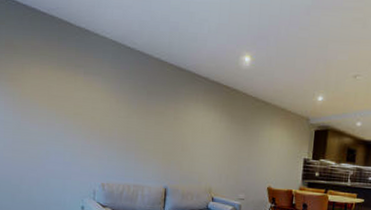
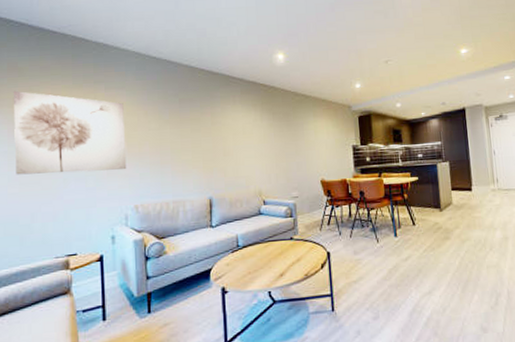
wall art: none [9,66,99,151] -> present [13,90,127,175]

